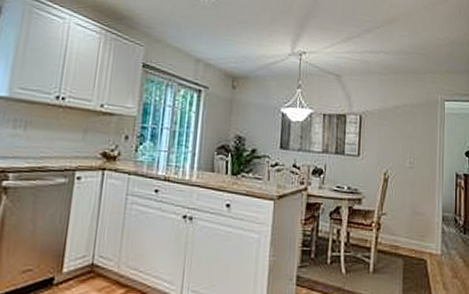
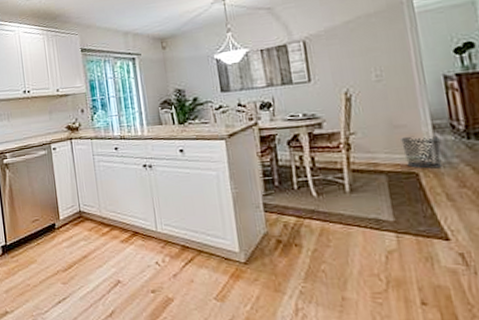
waste bin: none [419,224,446,258] -> present [401,136,442,169]

